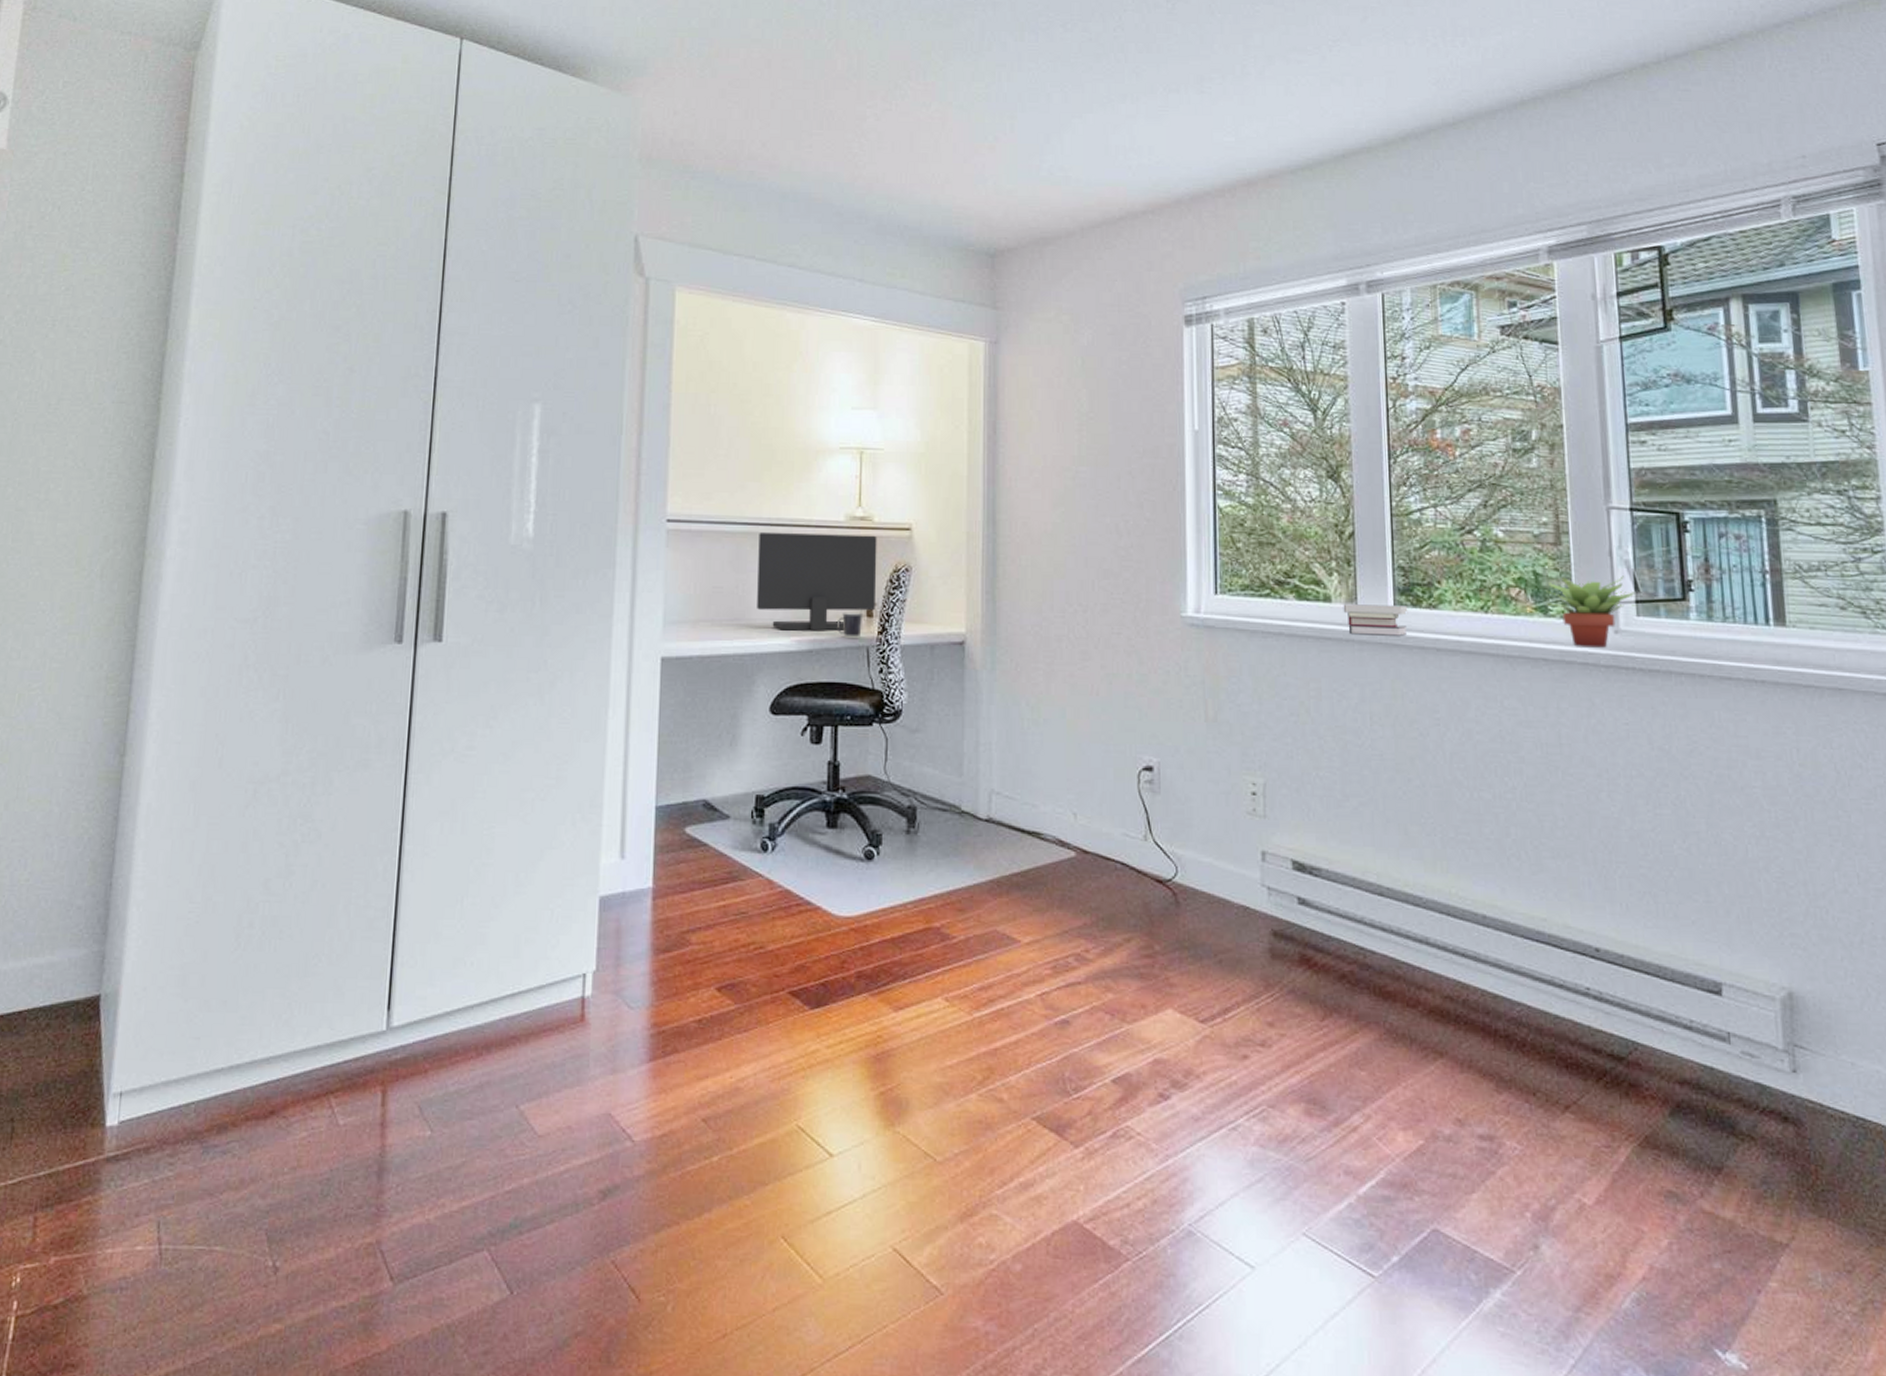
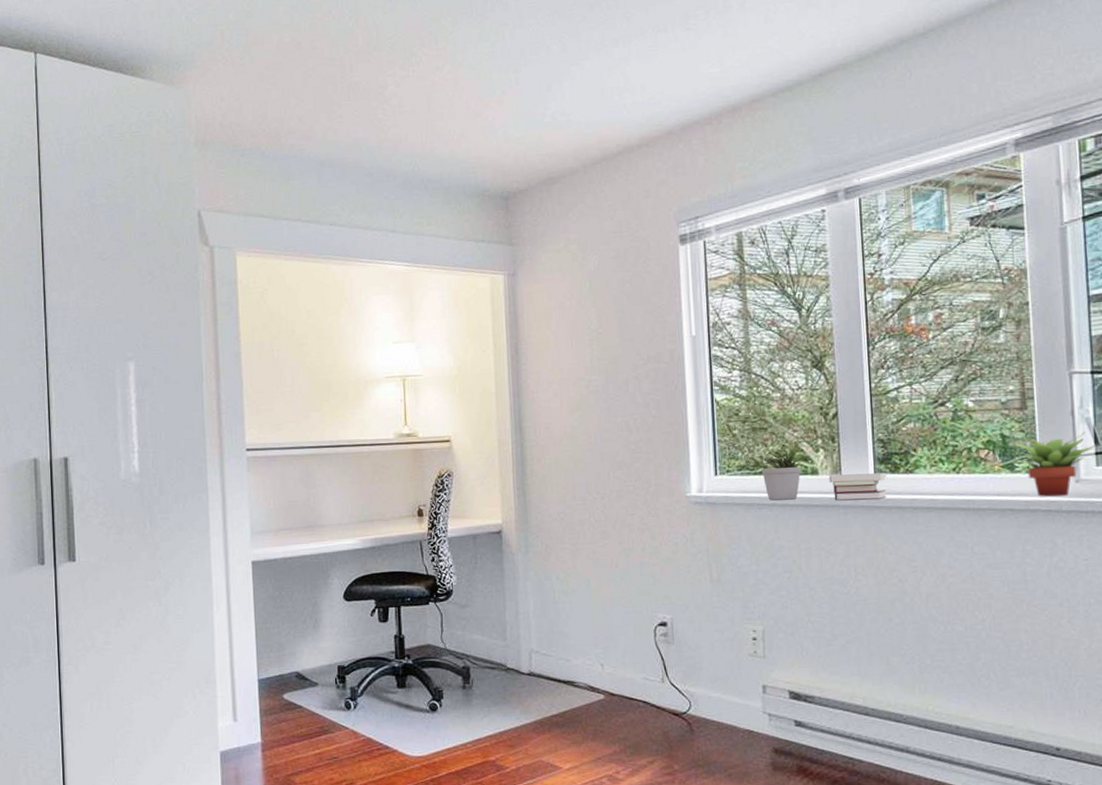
computer monitor: present [757,533,877,631] -> none [323,448,425,533]
mug: present [838,612,864,638] -> none [394,513,415,535]
potted plant: none [1267,564,1315,631] -> present [761,444,803,502]

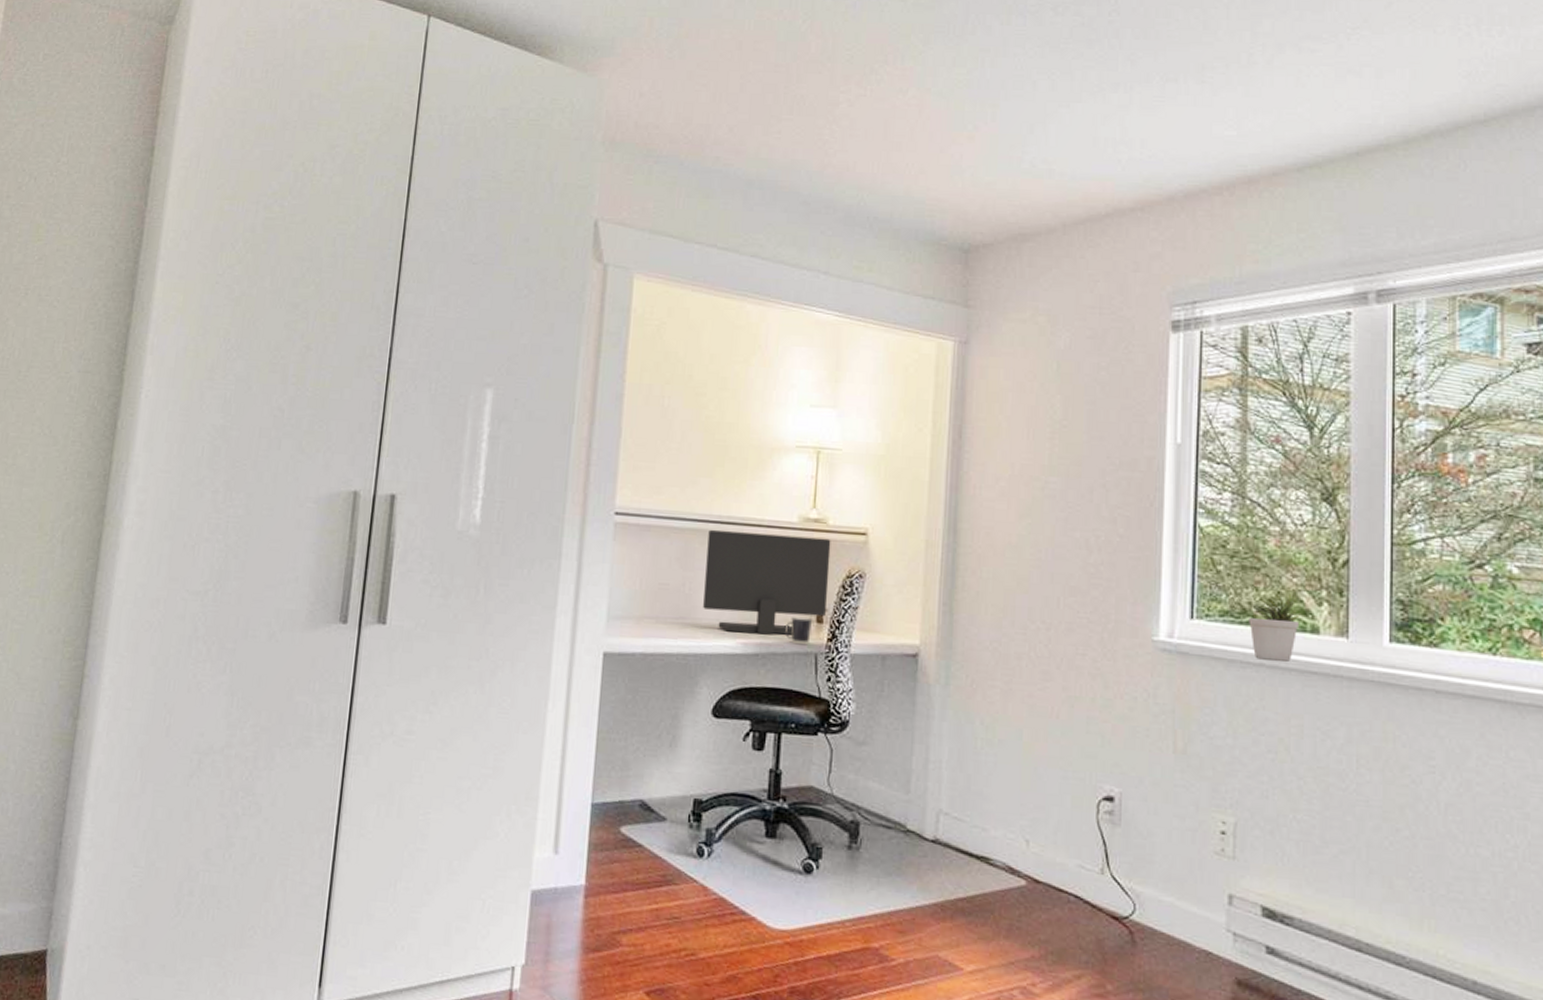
computer monitor: none [323,448,425,533] -> present [703,530,831,635]
mug: none [394,513,415,535] -> present [785,616,813,644]
books: present [829,472,887,501] -> none [1332,637,1406,676]

